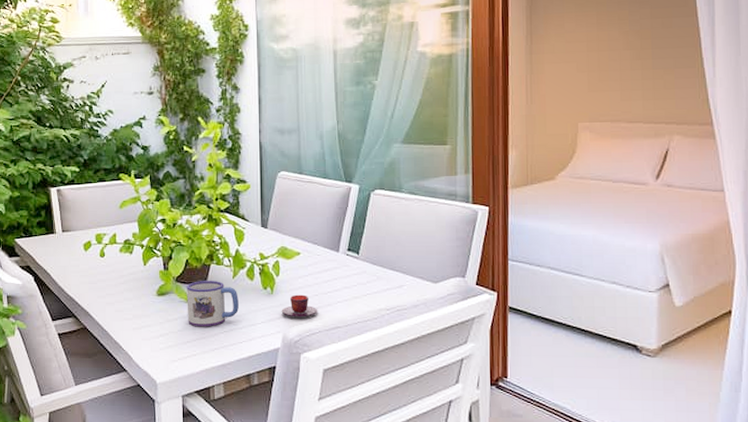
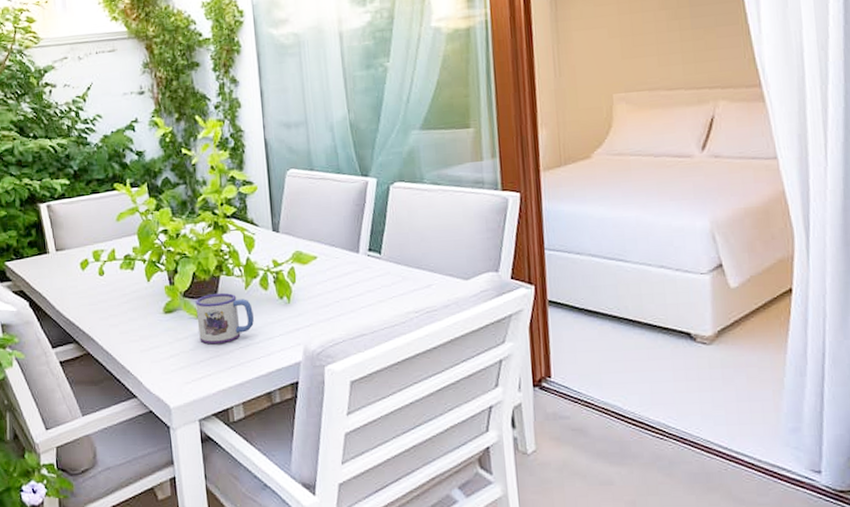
teacup: present [281,294,318,318] -> none [300,302,341,327]

